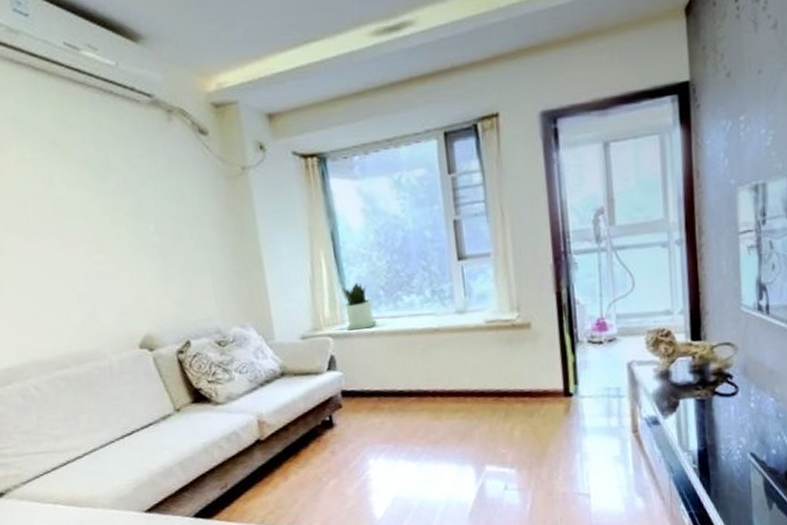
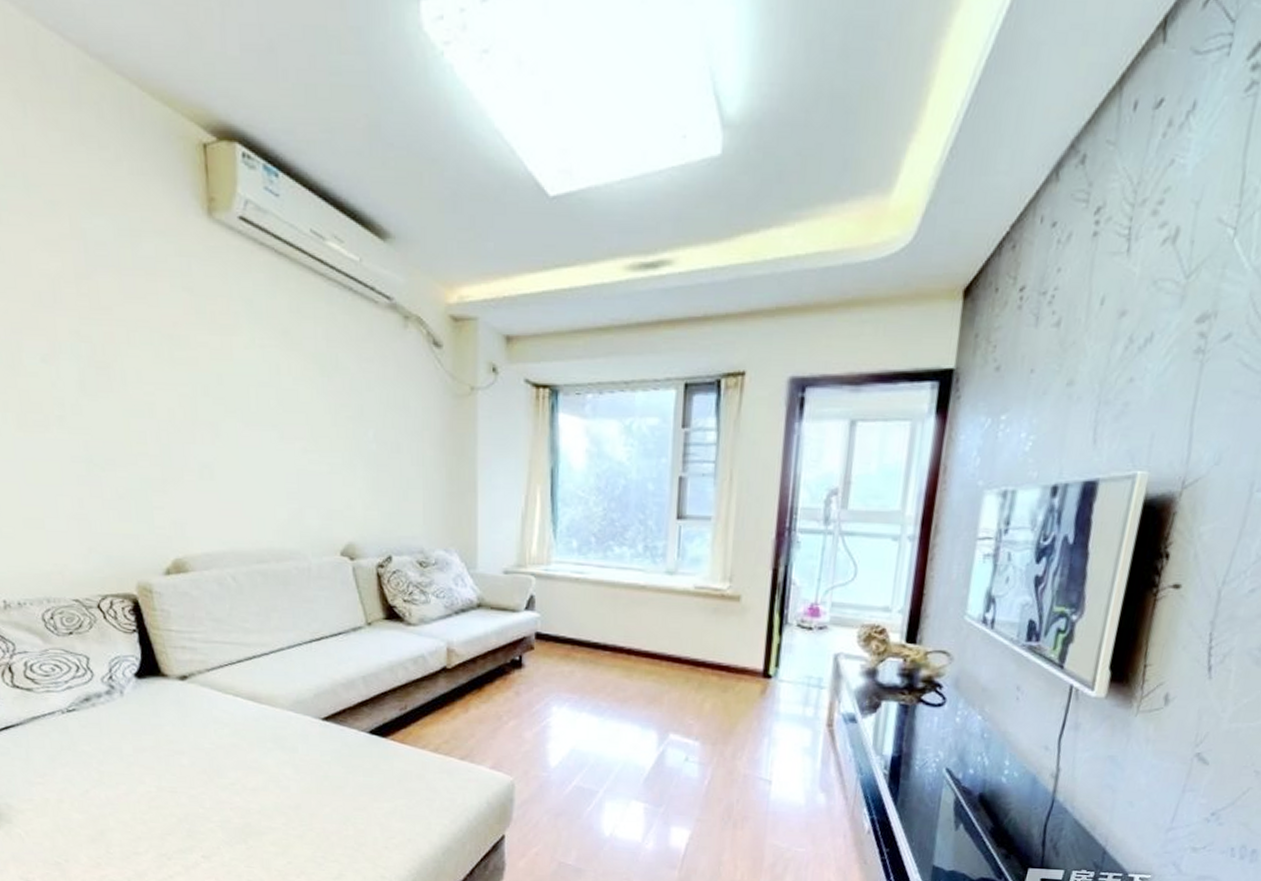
planter: present [343,282,377,331] -> none [552,525,583,575]

